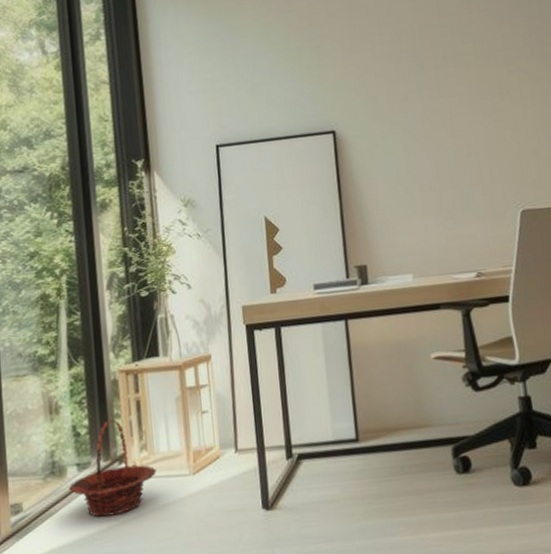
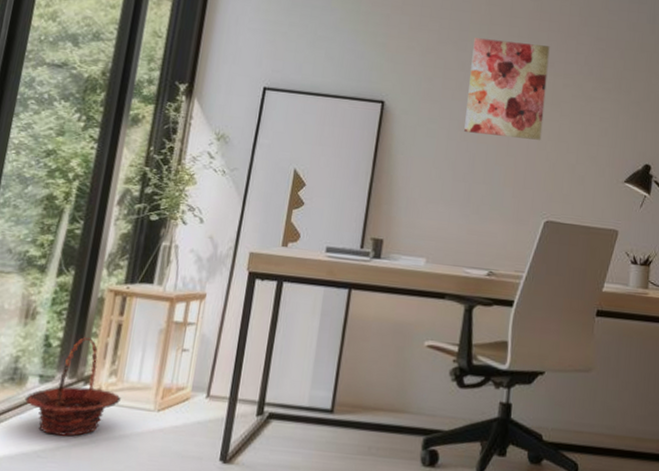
wall art: none [408,37,498,142] -> present [464,38,550,140]

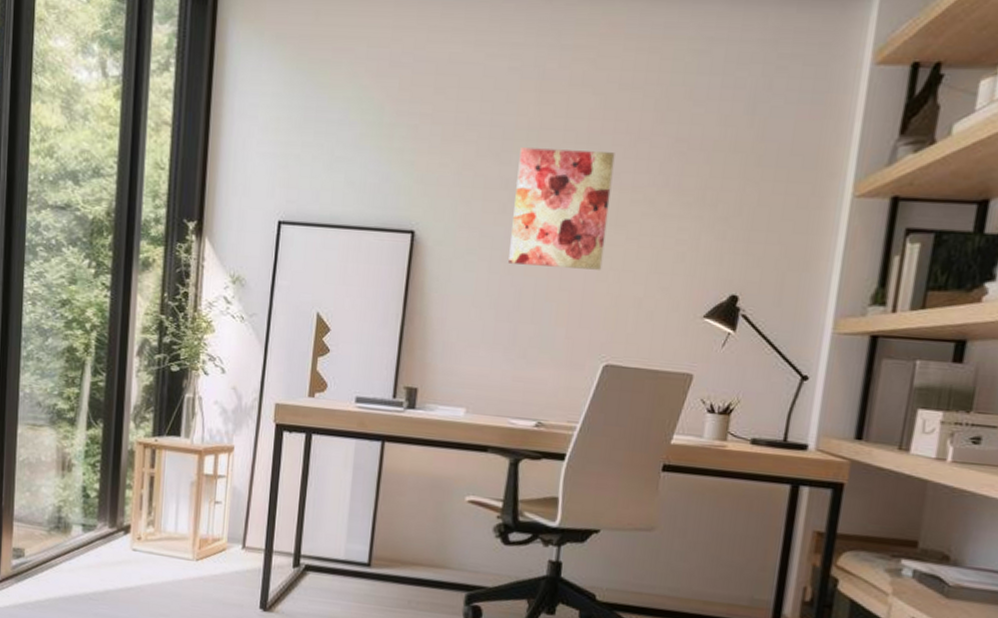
basket: present [24,337,121,436] -> none [71,489,160,582]

